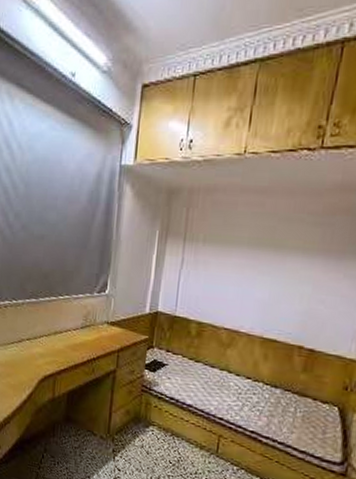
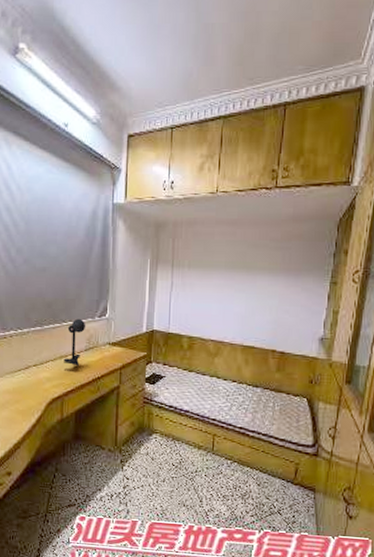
desk lamp: none [58,292,84,345] -> present [64,318,86,366]

